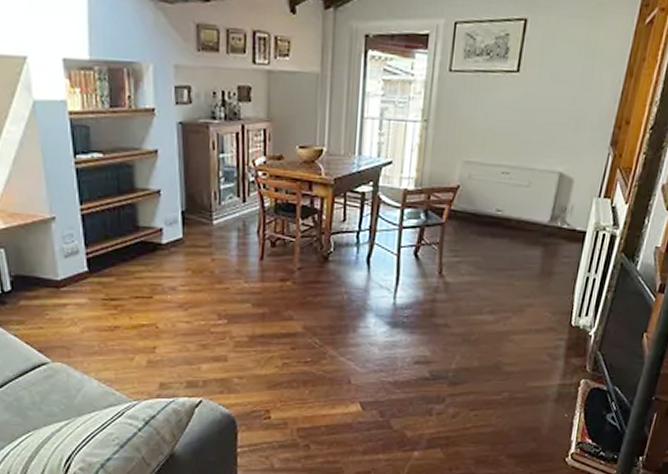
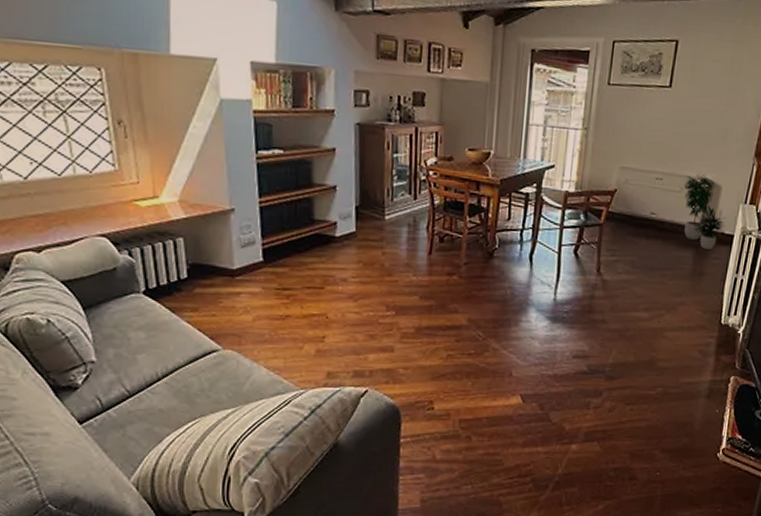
potted plant: none [532,165,578,247] -> present [684,173,726,250]

